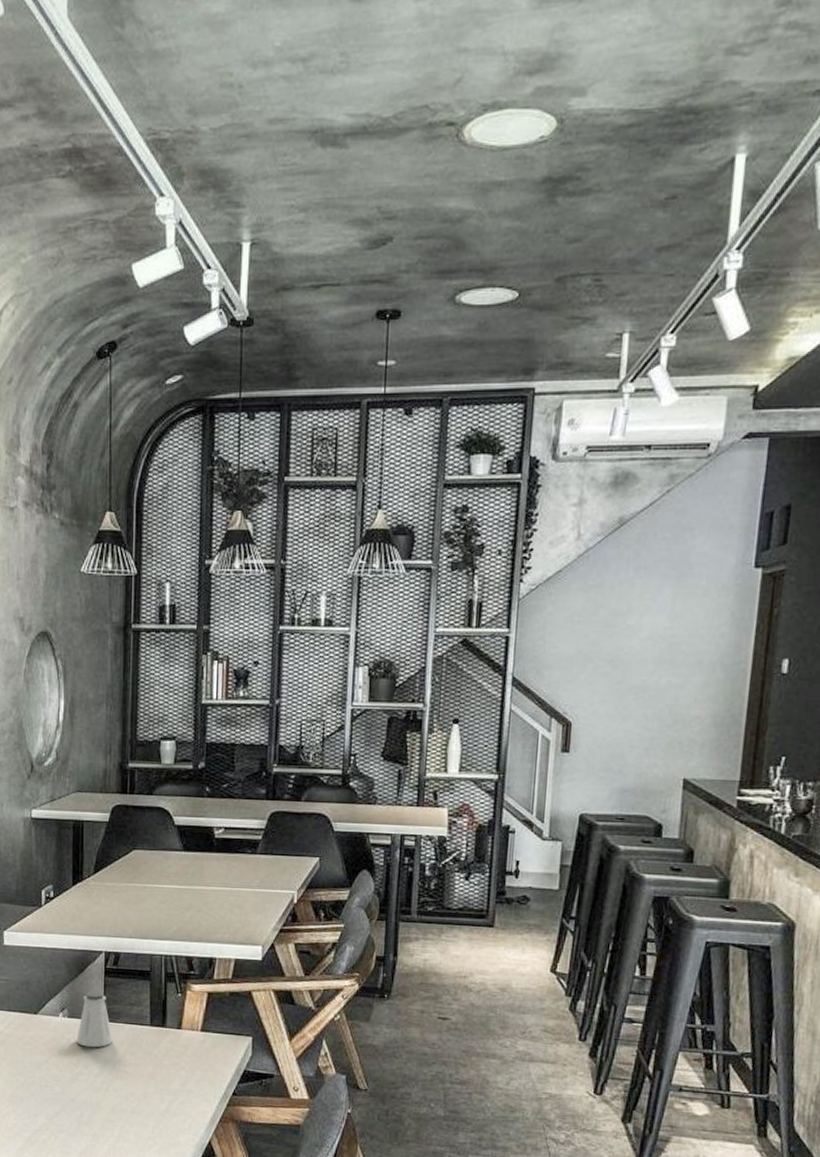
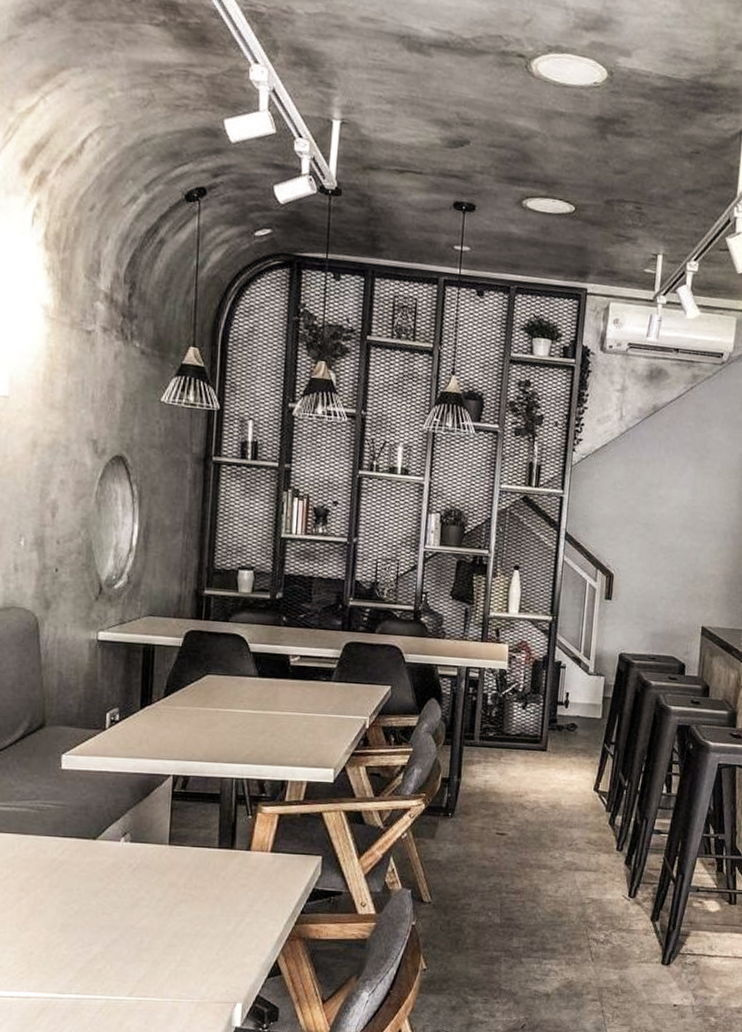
saltshaker: present [76,991,113,1048] -> none [138,815,179,872]

